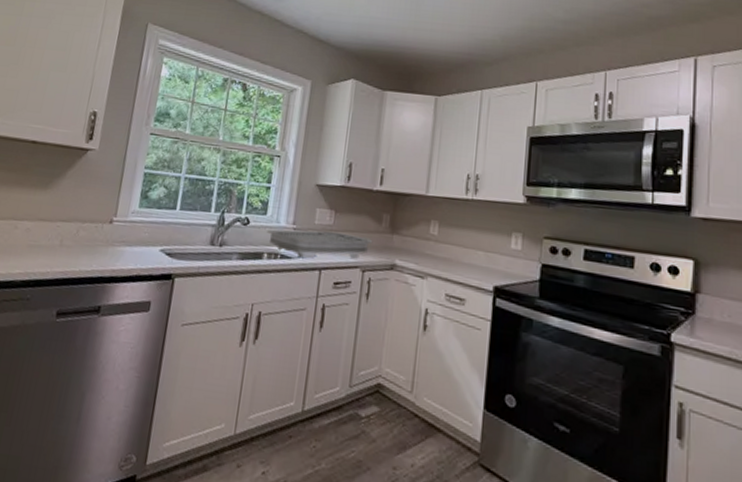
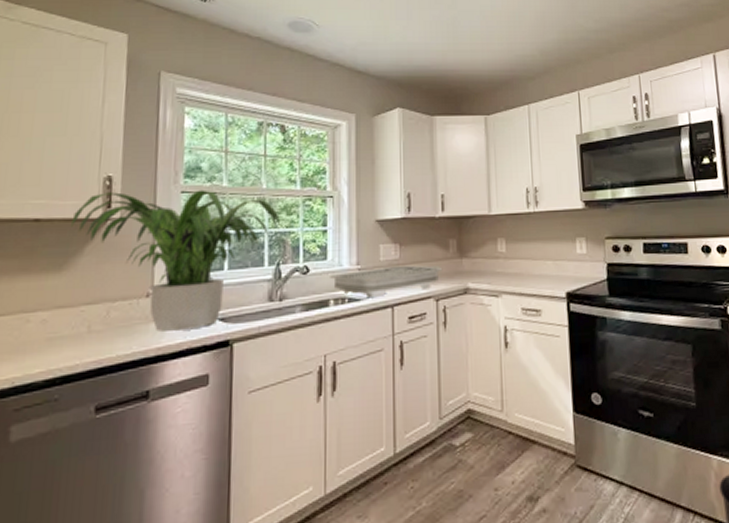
potted plant: none [59,126,230,259] -> present [71,189,280,333]

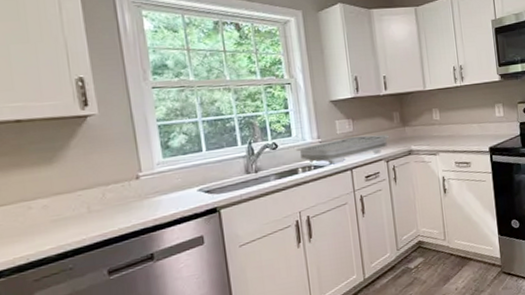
potted plant: present [71,189,280,333] -> none [52,84,247,207]

